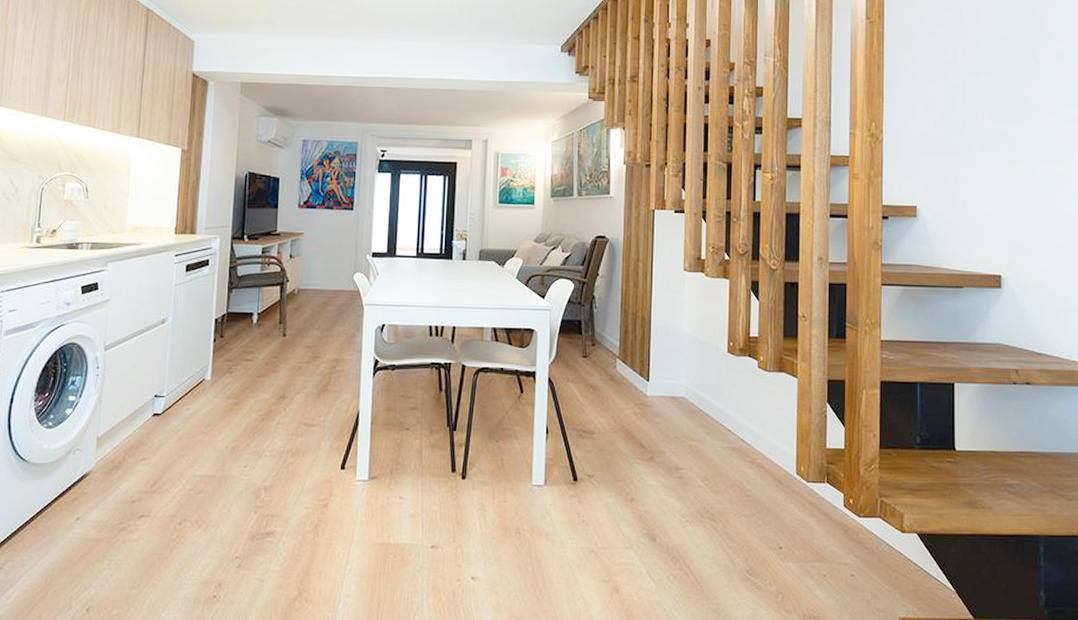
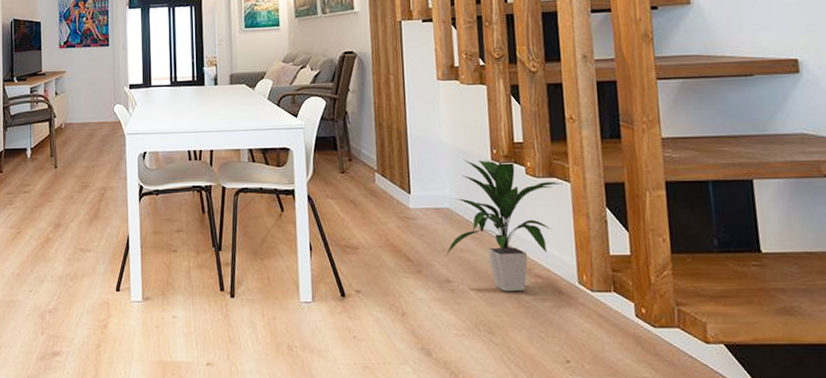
indoor plant: none [677,350,791,481] -> present [445,159,564,292]

